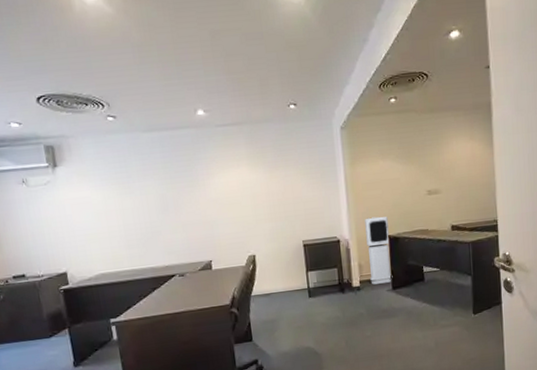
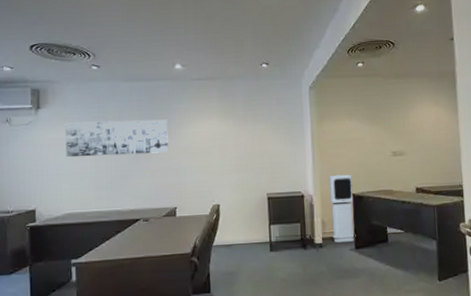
wall art: none [86,170,199,217] -> present [65,119,169,158]

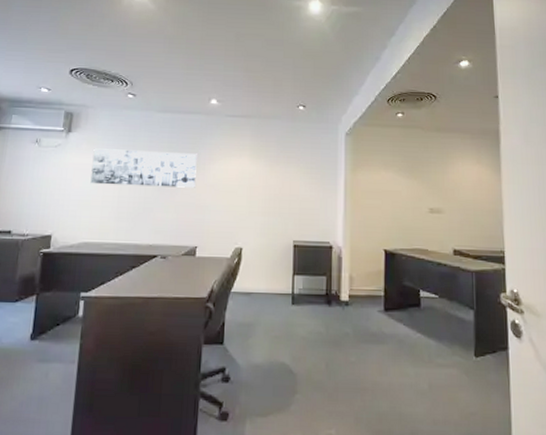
air purifier: present [329,174,356,243] -> none [361,227,386,302]

